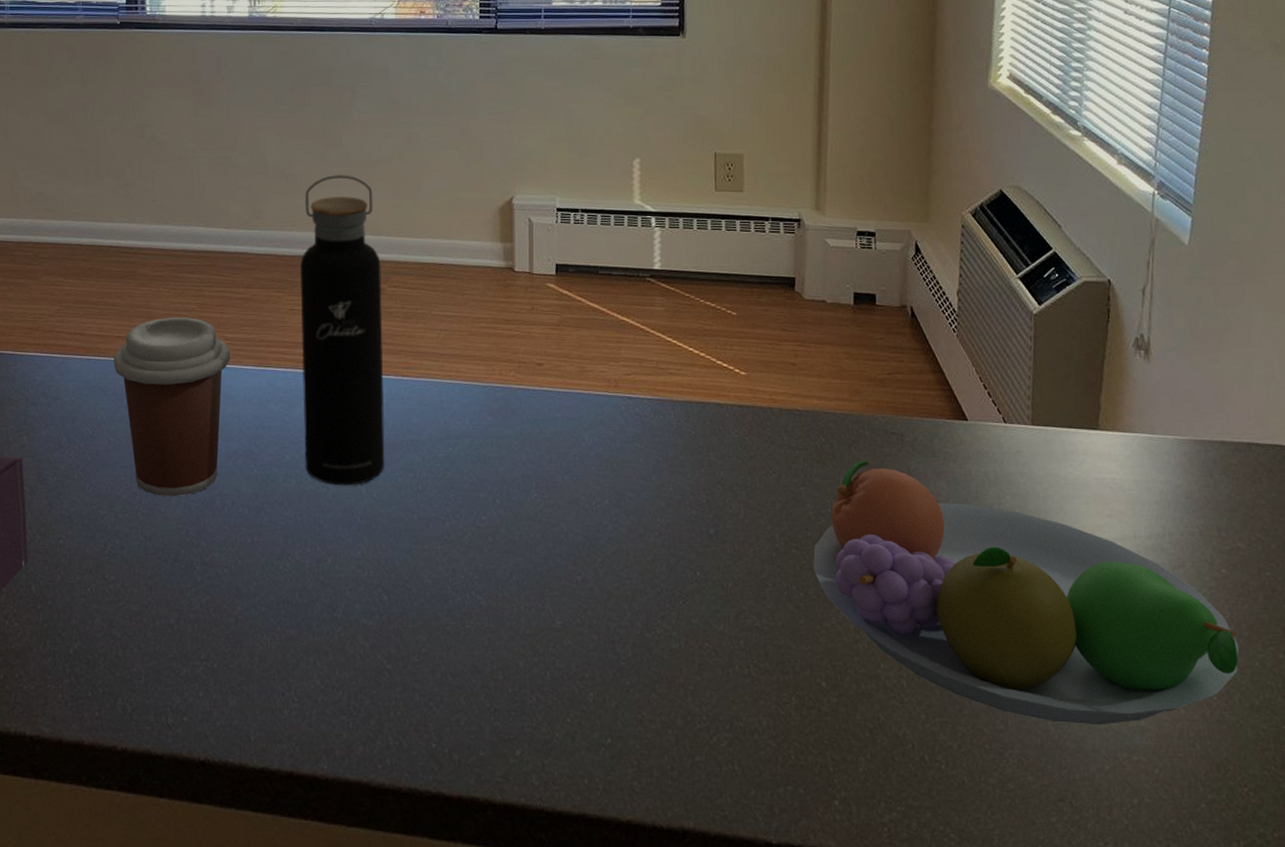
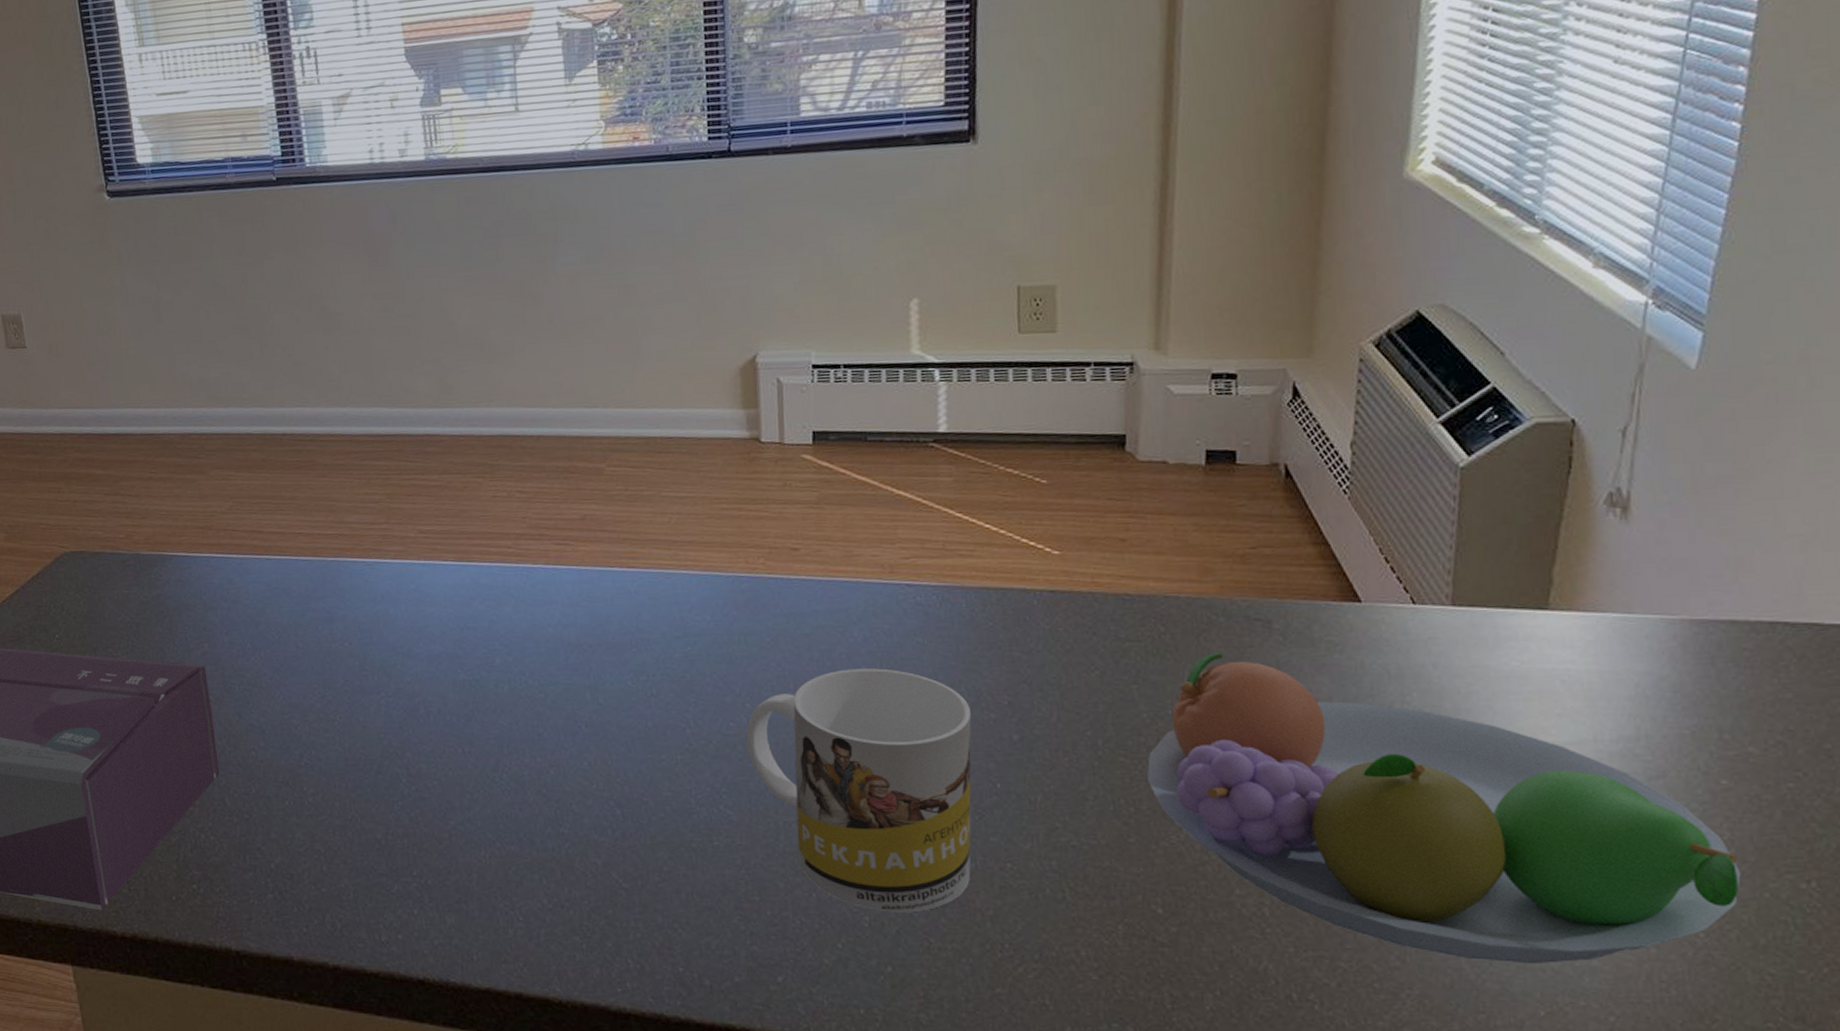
coffee cup: present [114,317,231,497] -> none [295,509,427,705]
water bottle: present [300,175,385,486] -> none [502,339,612,691]
mug: none [495,470,678,689] -> present [745,668,972,913]

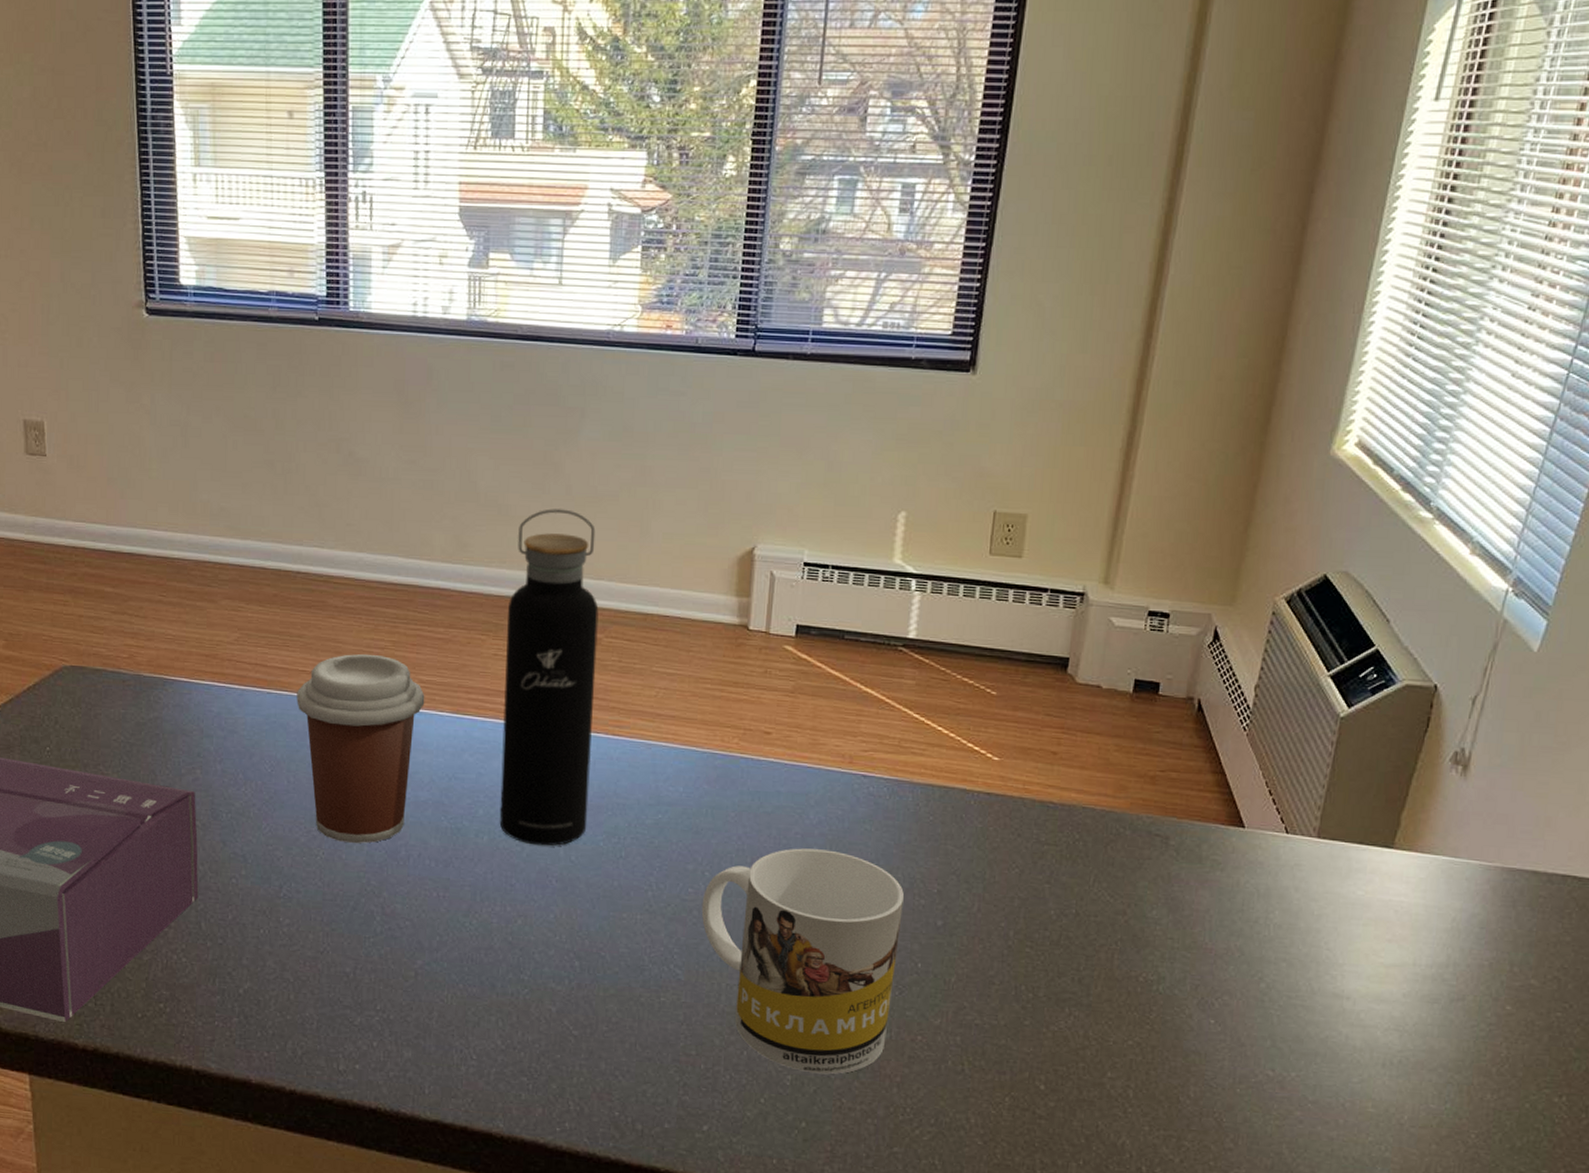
coffee cup: none [295,509,427,705] -> present [296,653,425,844]
water bottle: none [502,339,612,691] -> present [499,509,599,846]
fruit bowl: present [1147,653,1741,965] -> none [1047,862,1511,1153]

